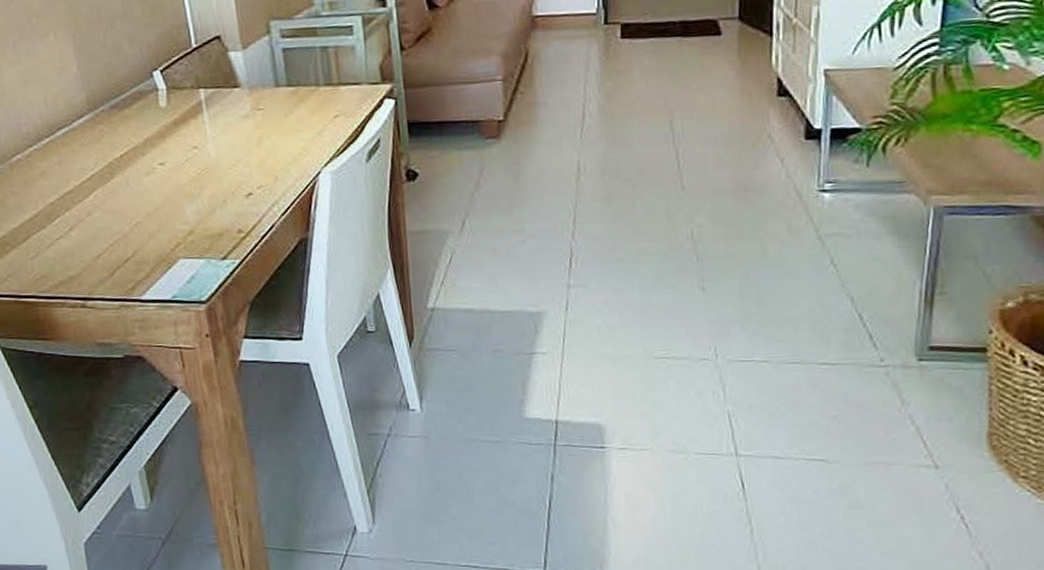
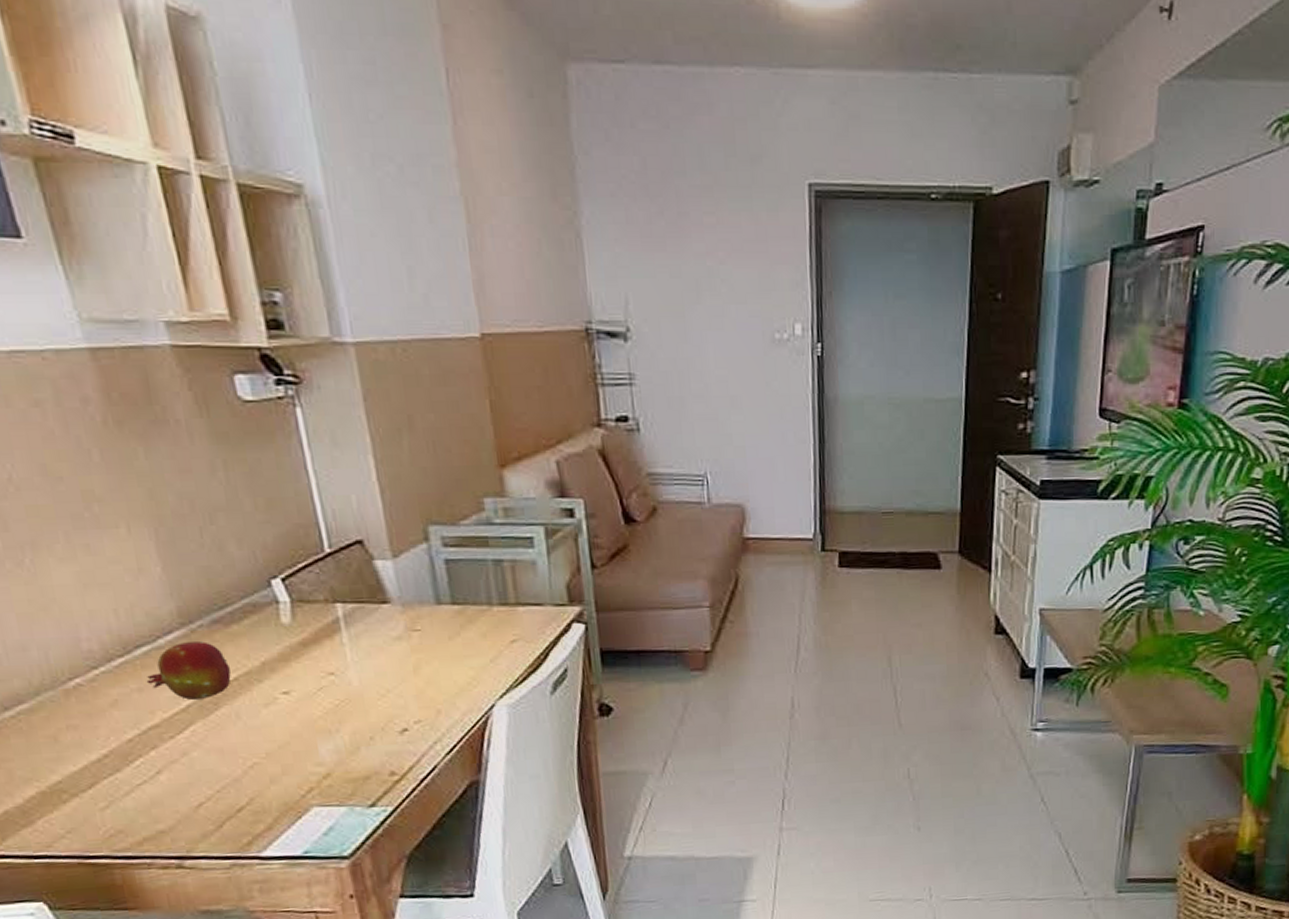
fruit: none [64,123,123,171] -> present [146,640,231,700]

